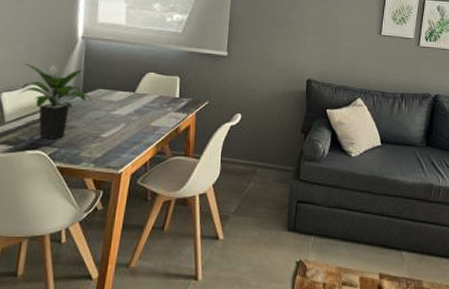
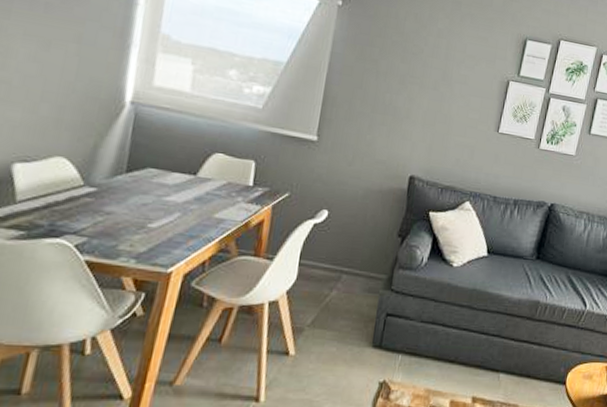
potted plant: present [18,63,92,140] -> none [37,128,139,227]

